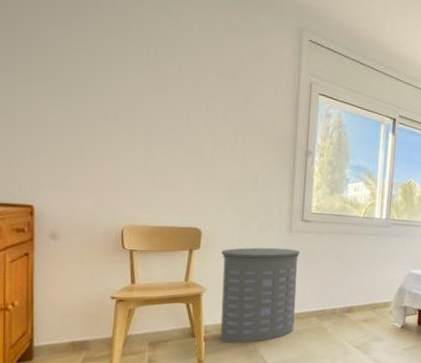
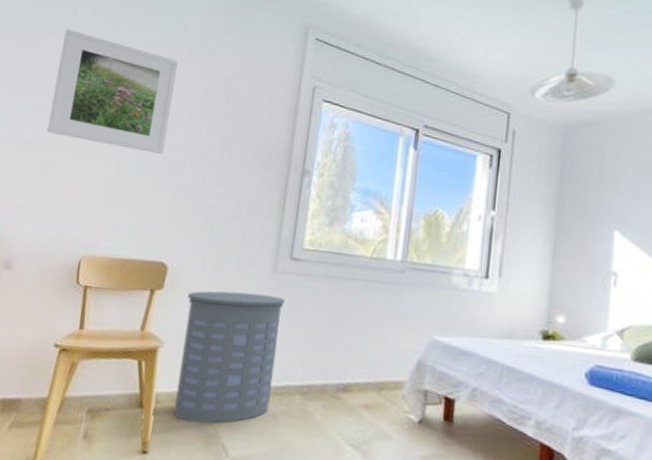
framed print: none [70,19,189,140] -> present [47,28,179,155]

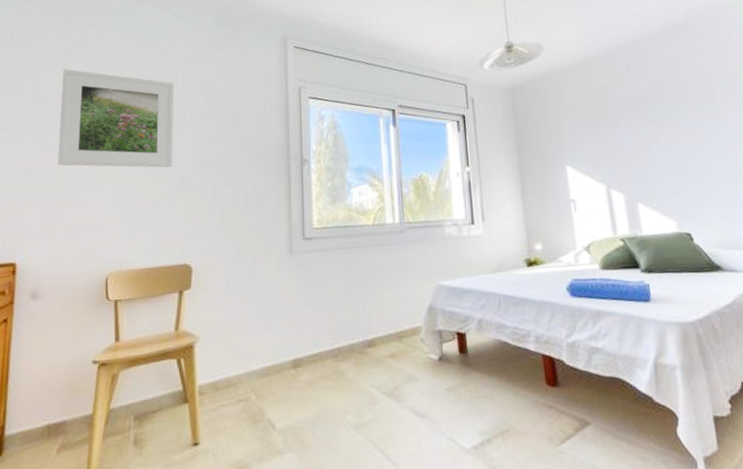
laundry hamper: present [173,290,285,424] -> none [215,274,306,406]

